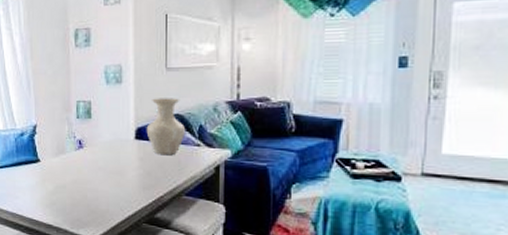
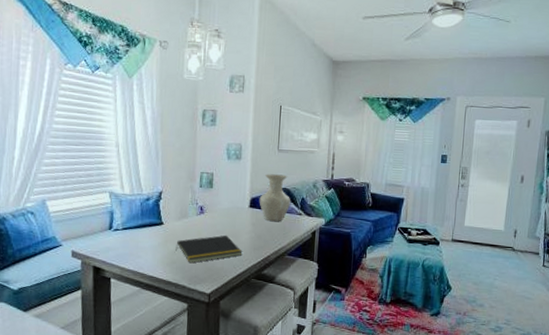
notepad: none [55,172,130,205] -> present [176,235,243,264]

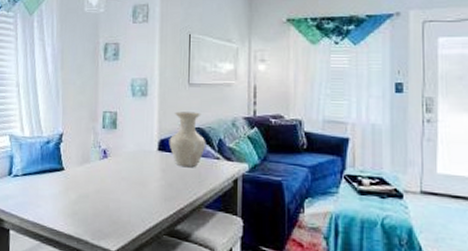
notepad: present [176,235,243,264] -> none [77,182,152,215]

